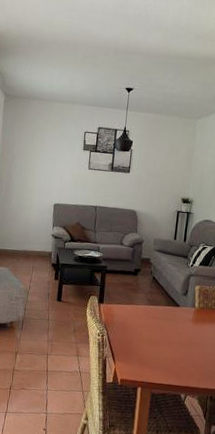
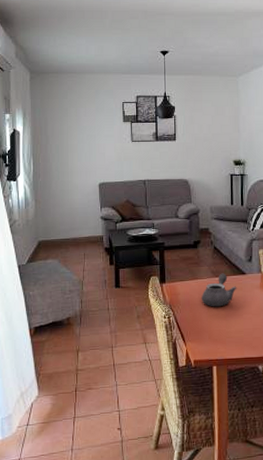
teapot: none [135,302,170,333] -> present [202,273,237,307]

